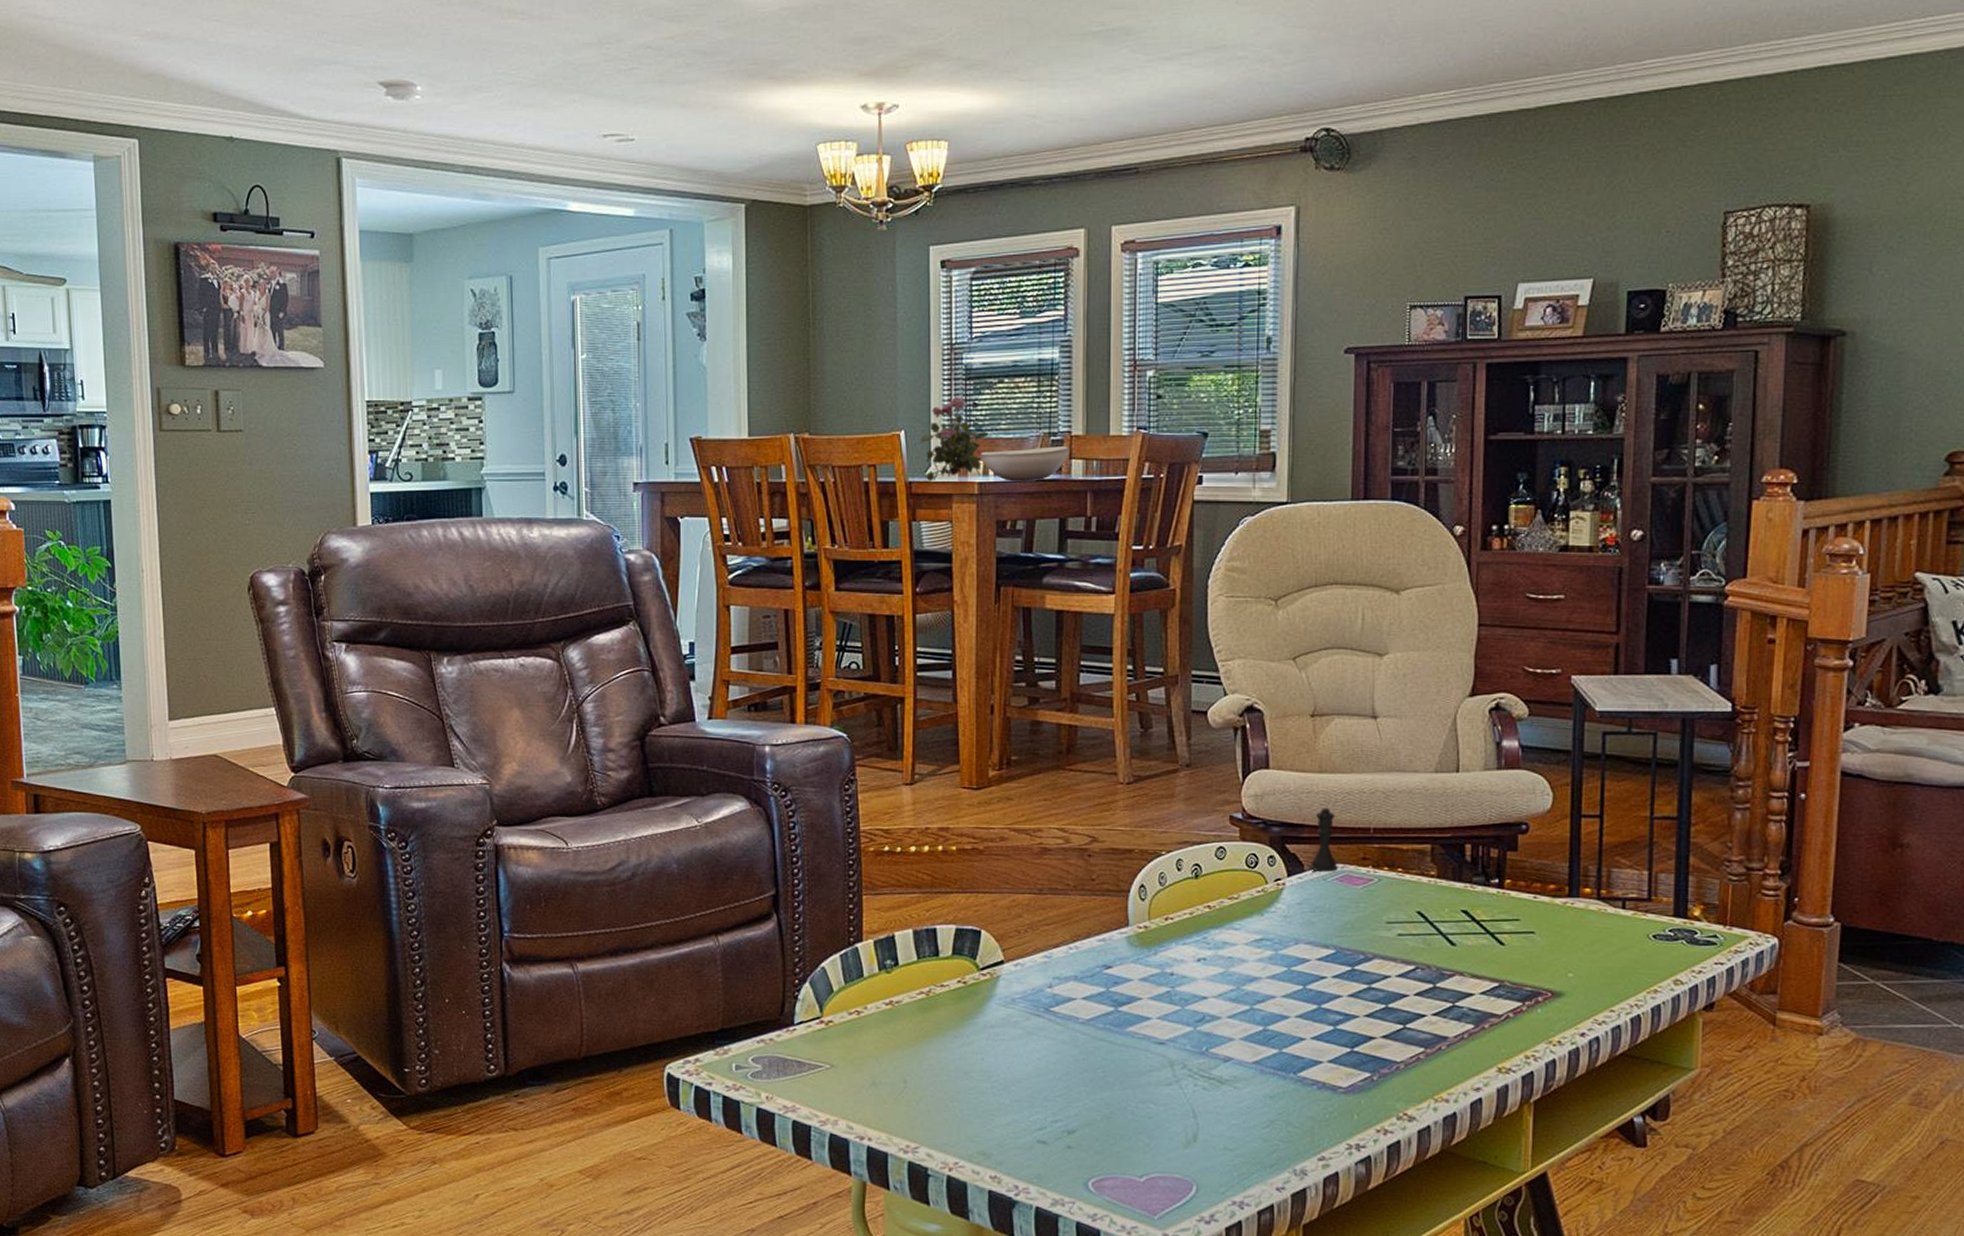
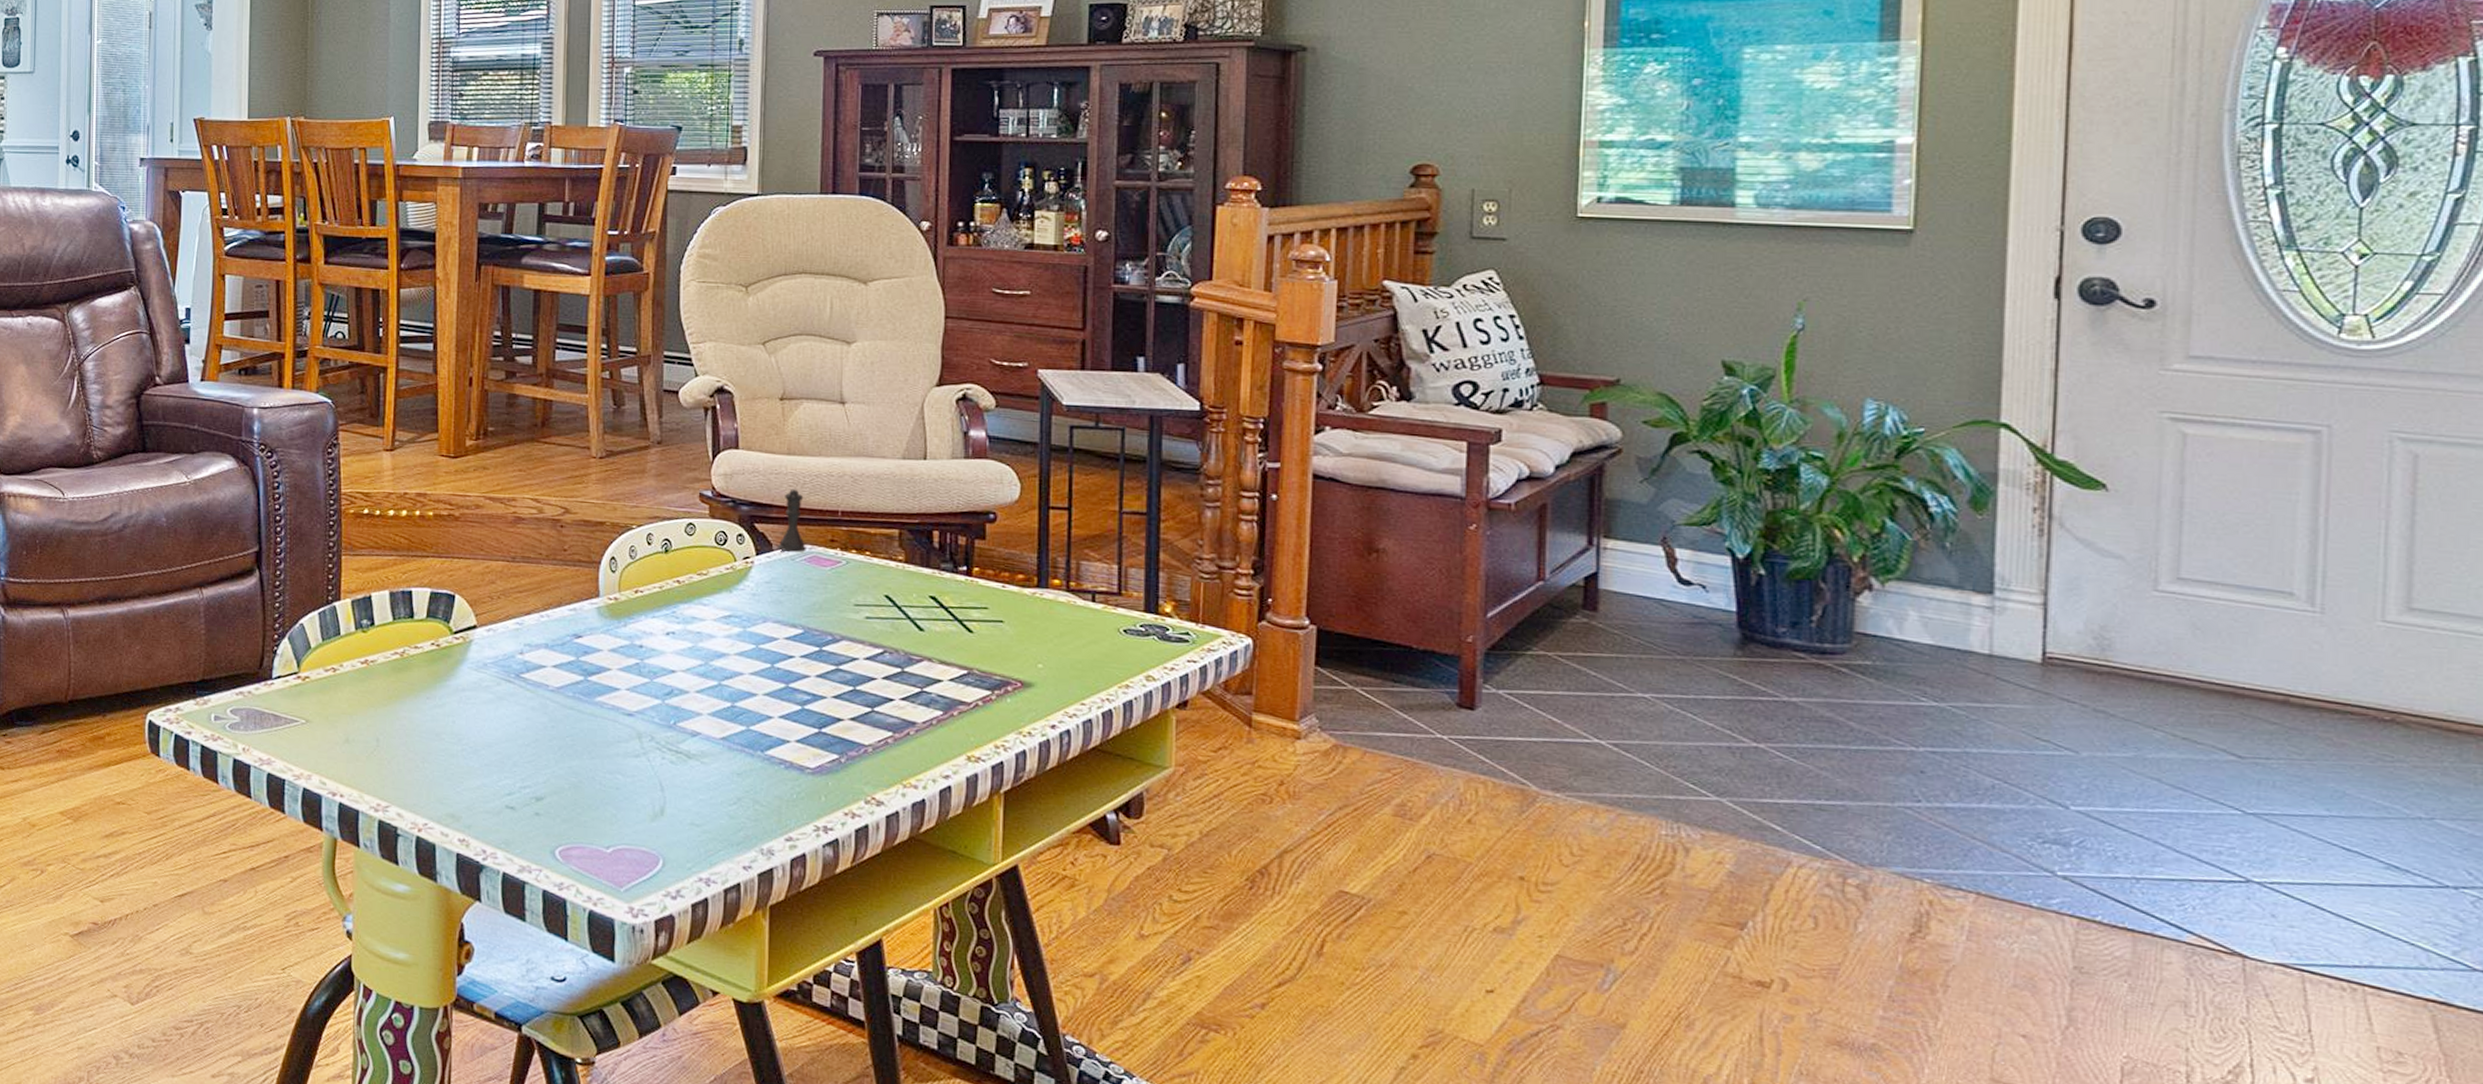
flower bouquet: present [920,397,988,482] -> none [408,87,473,165]
bowl: present [980,446,1070,481] -> none [465,135,550,168]

